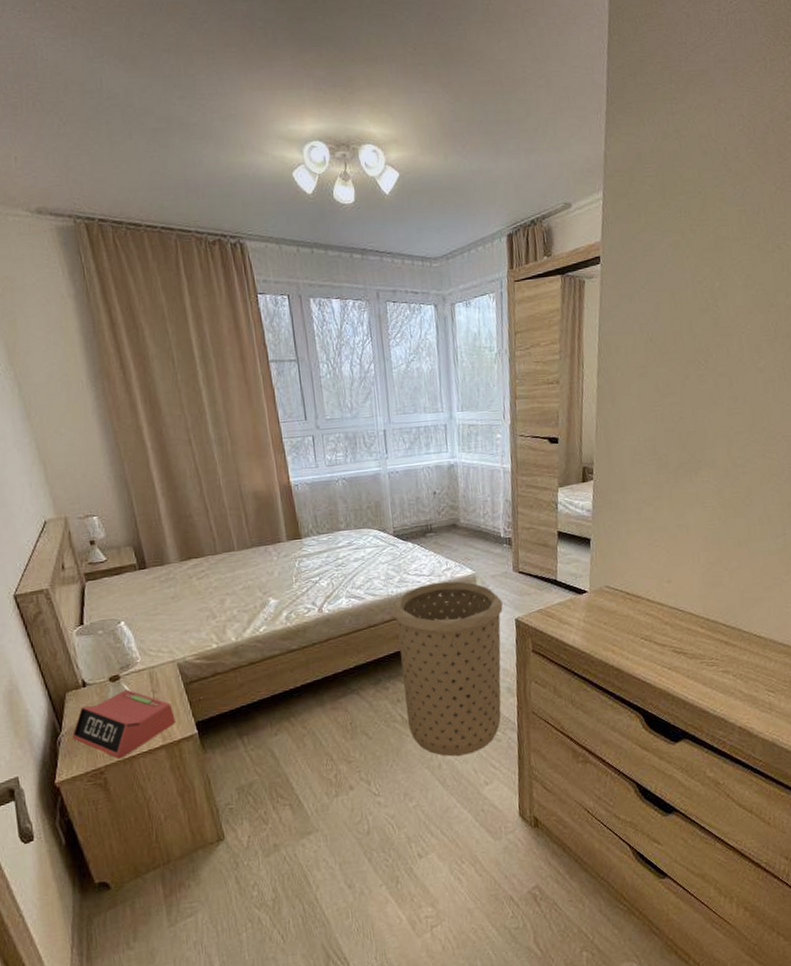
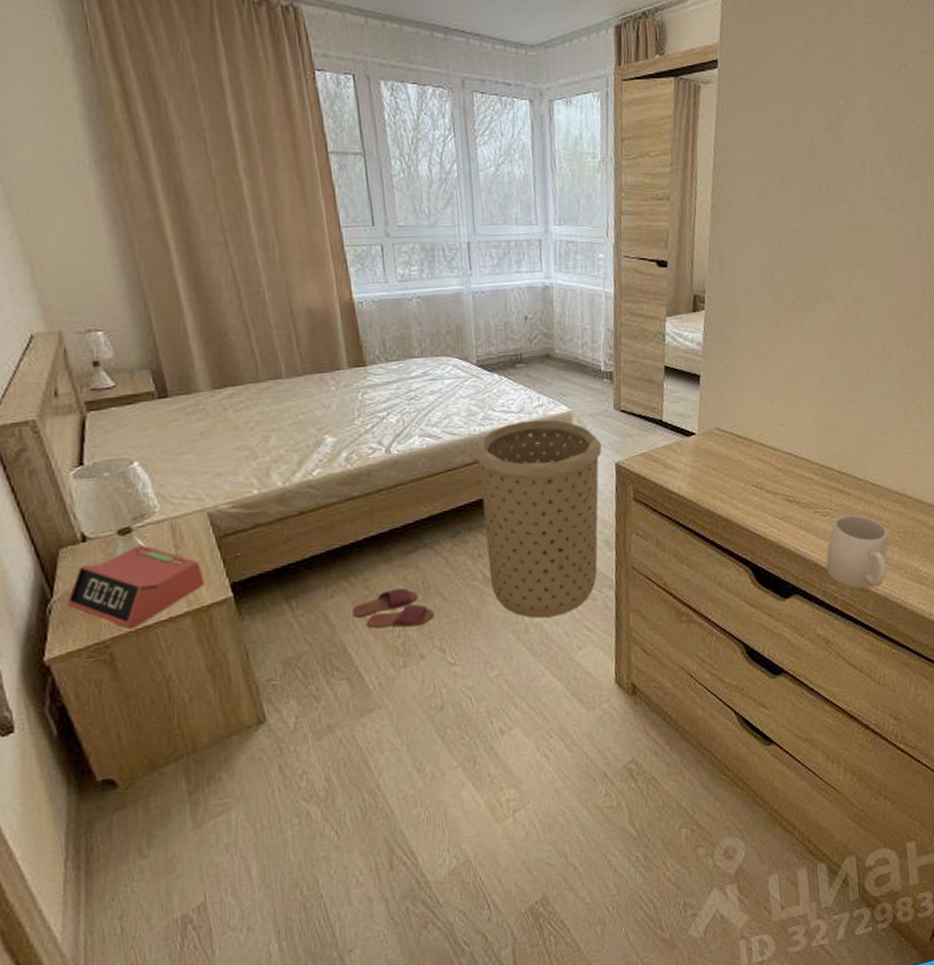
slippers: none [293,728,360,762] -> present [352,588,433,628]
mug: none [713,665,775,735] -> present [826,514,888,589]

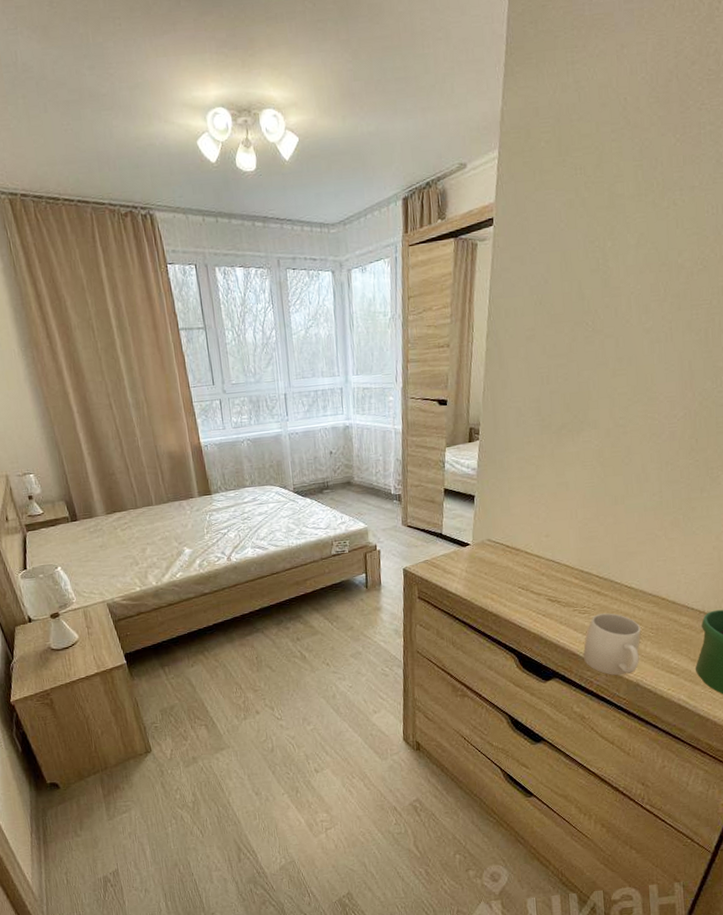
alarm clock: present [68,544,205,630] -> none [22,625,108,683]
slippers: present [352,588,433,628] -> none [207,661,265,691]
laundry basket: present [474,419,602,619] -> none [292,534,392,688]

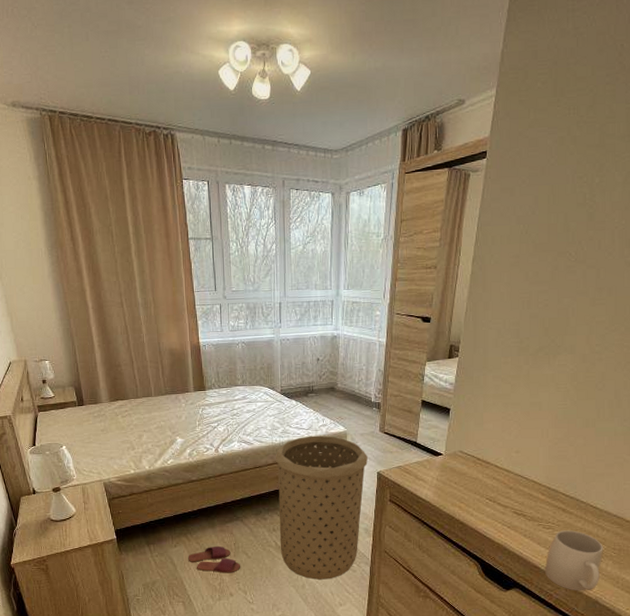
slippers: none [207,661,265,691] -> present [188,545,240,573]
laundry basket: none [292,534,392,688] -> present [275,435,368,580]

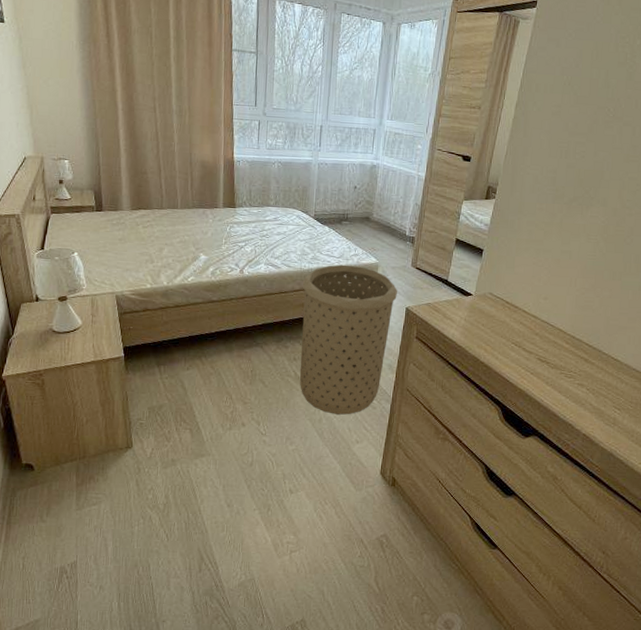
slippers: present [188,545,240,573] -> none [200,371,256,402]
mug: present [544,530,603,591] -> none [563,380,621,443]

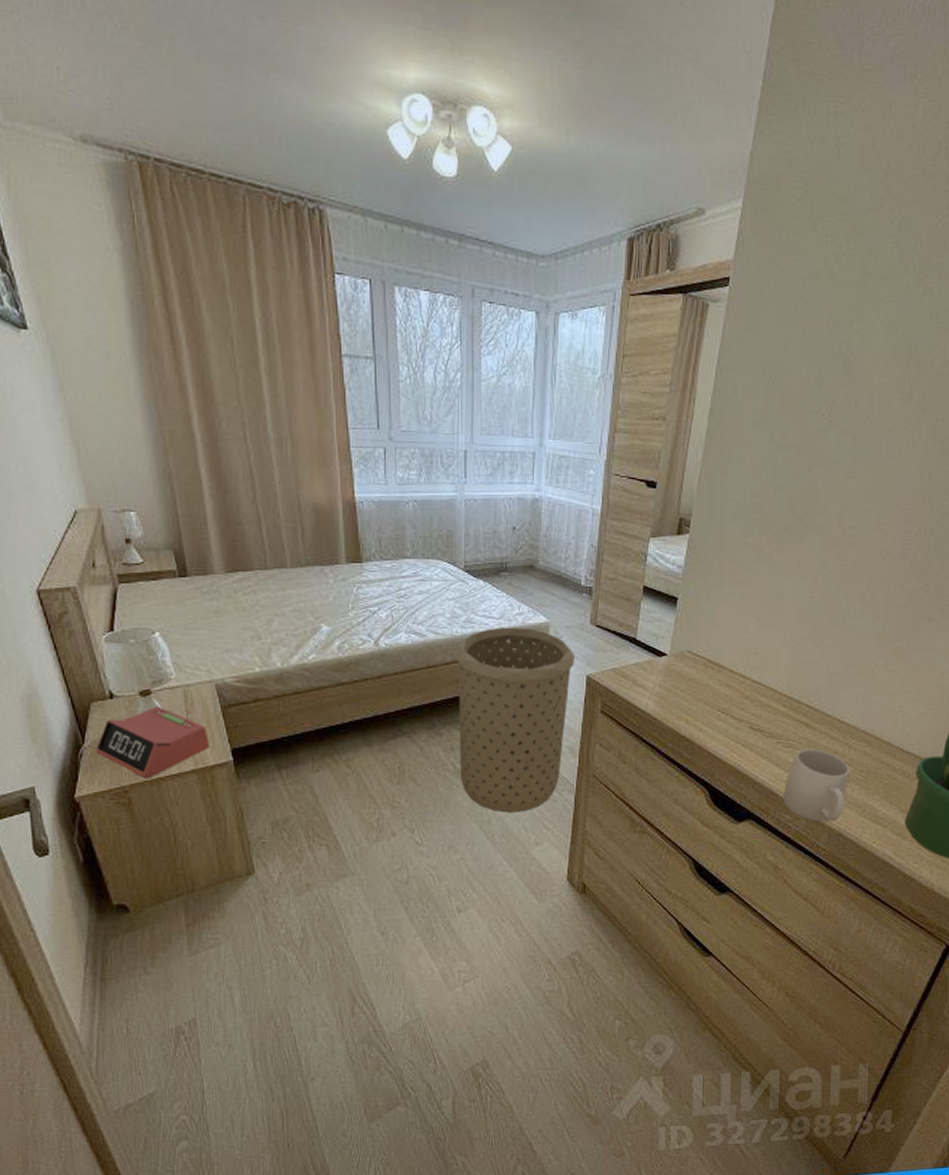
alarm clock: none [21,309,107,366] -> present [96,706,210,779]
mug: none [563,380,621,443] -> present [782,749,850,822]

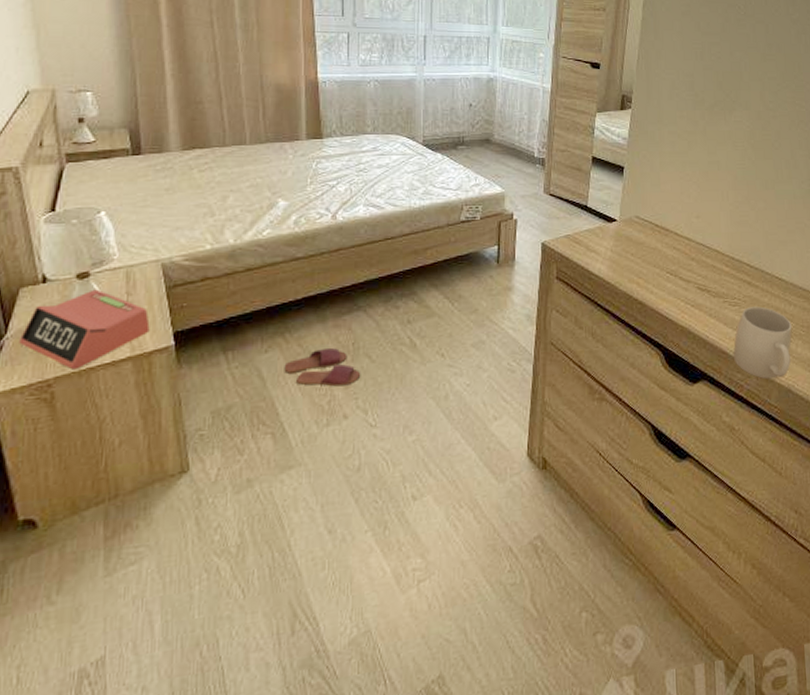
slippers: none [334,770,406,806] -> present [284,347,360,387]
laundry basket: present [455,627,575,813] -> none [413,197,530,387]

